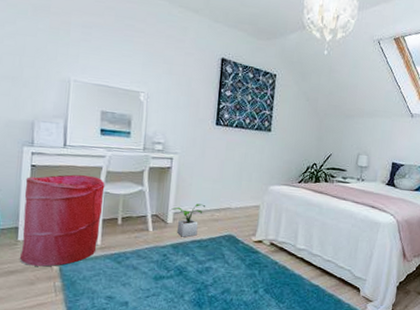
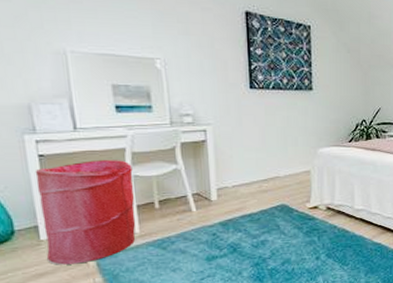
potted plant: present [169,203,205,238] -> none [212,176,251,213]

